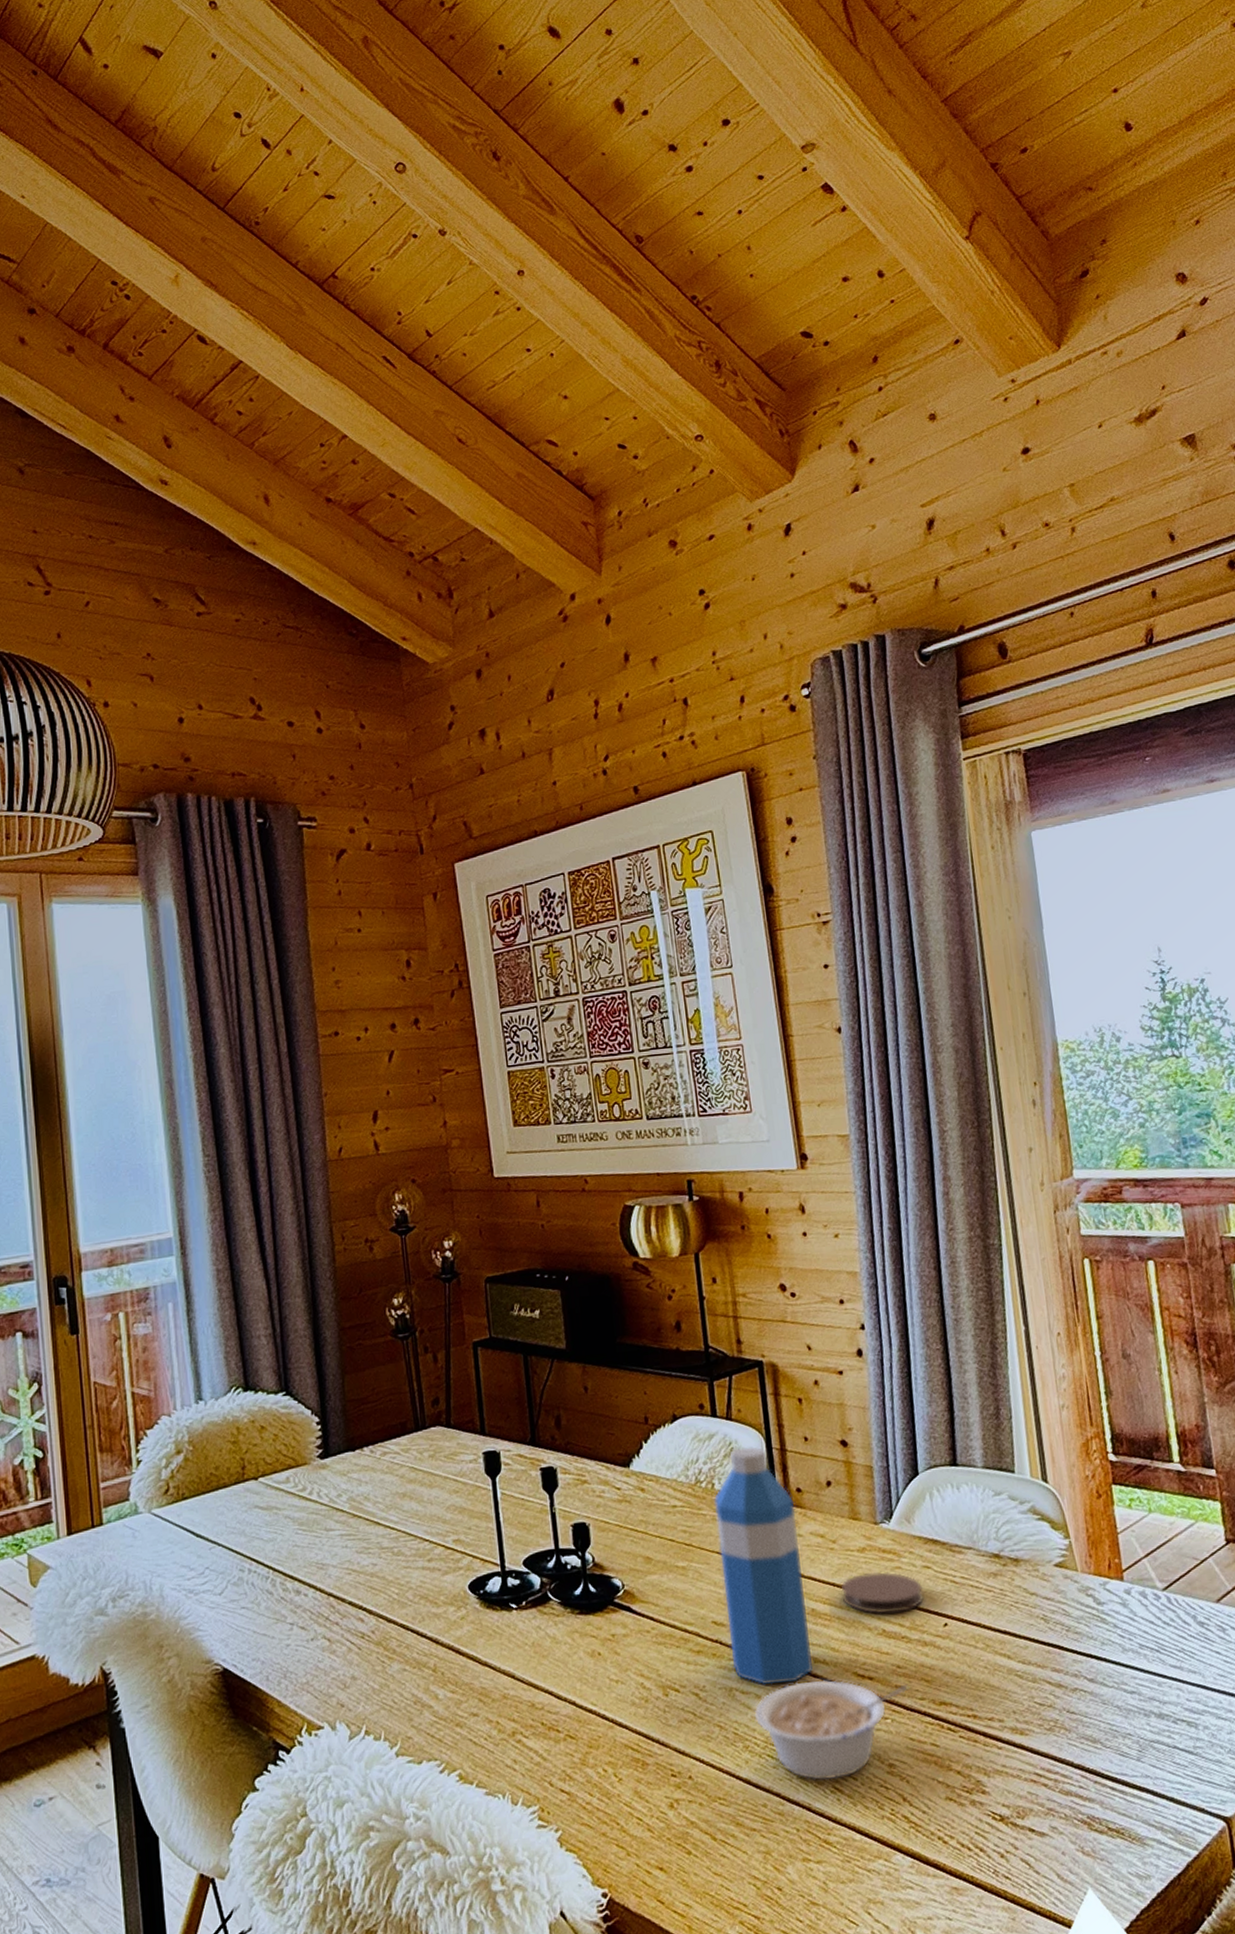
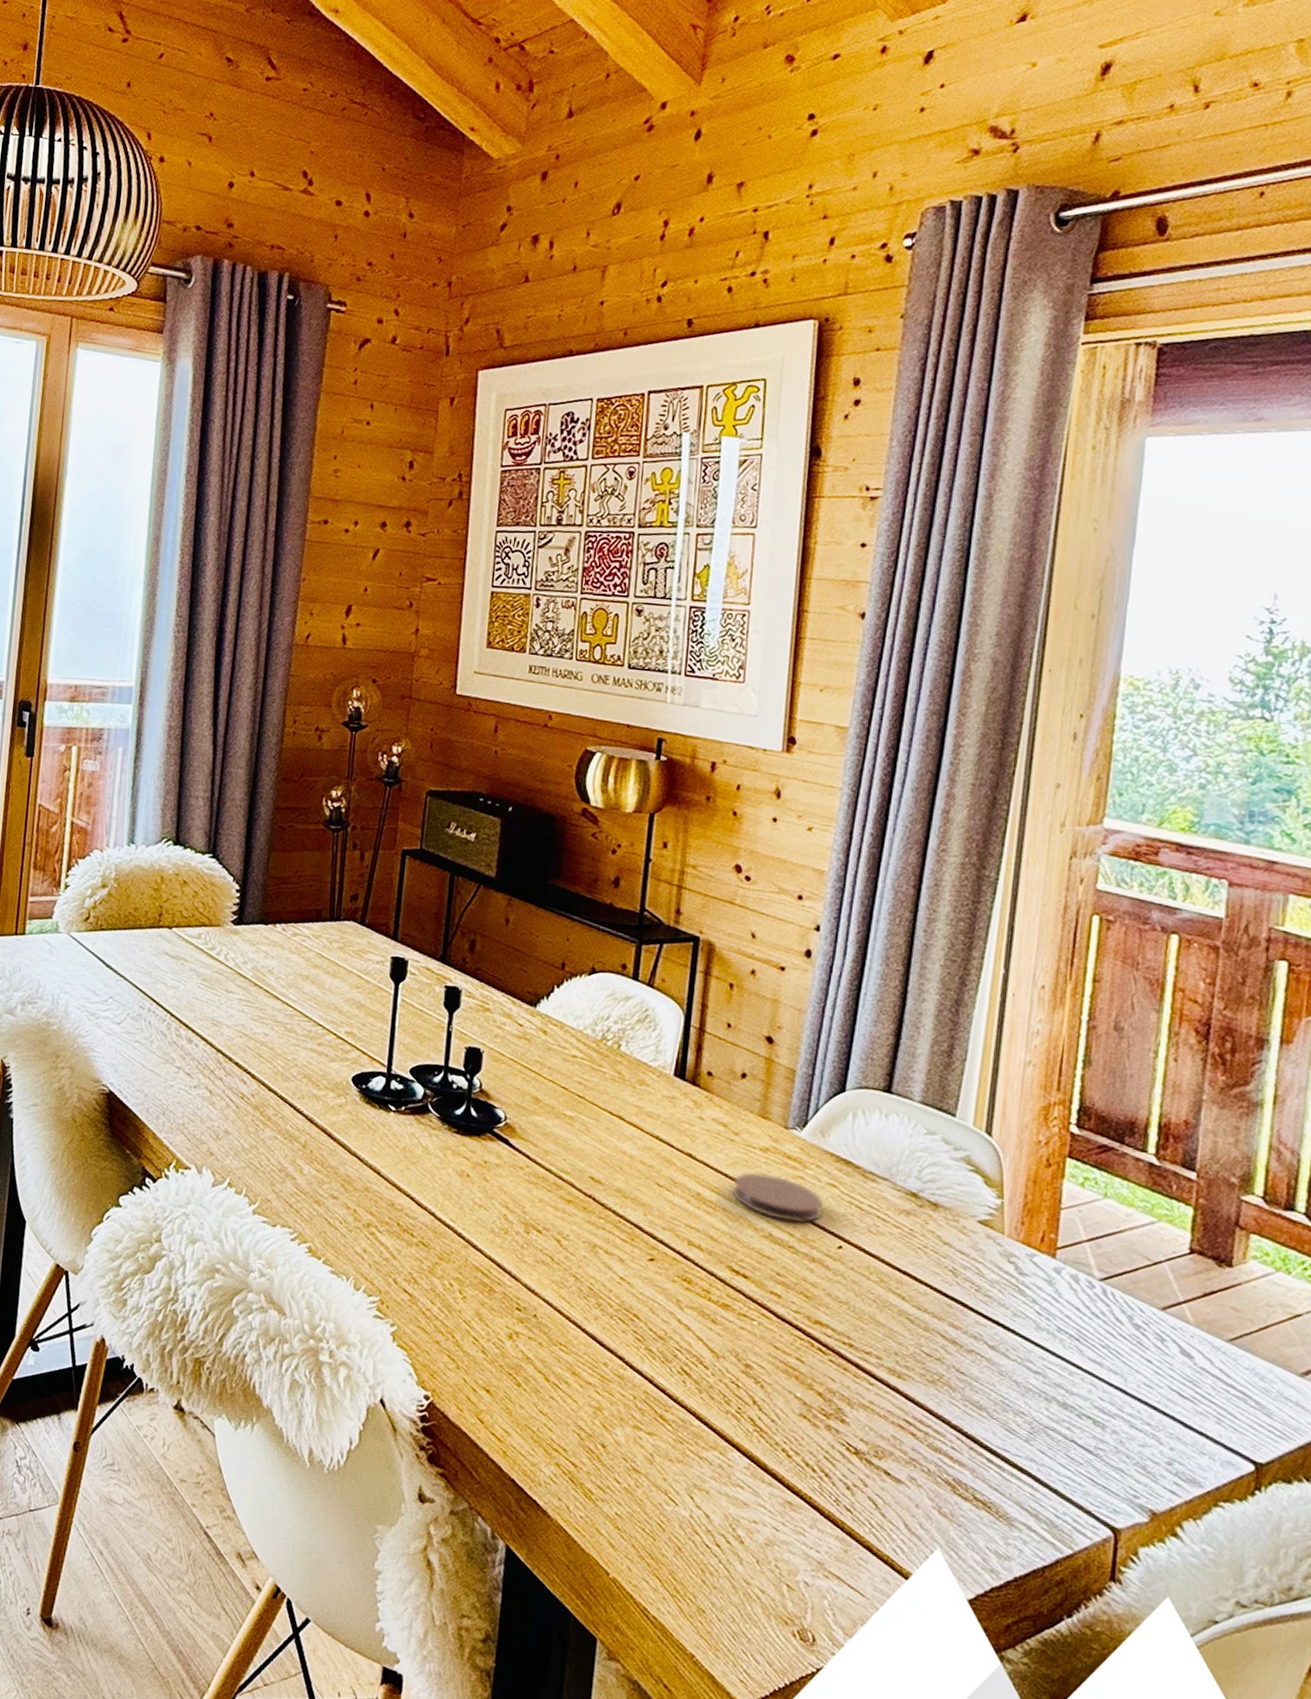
water bottle: present [714,1446,813,1686] -> none [601,1016,703,1260]
legume: present [754,1679,909,1781] -> none [613,1257,785,1363]

